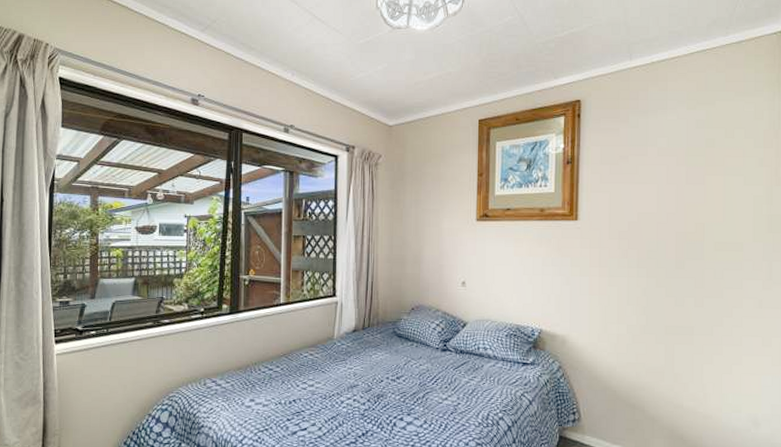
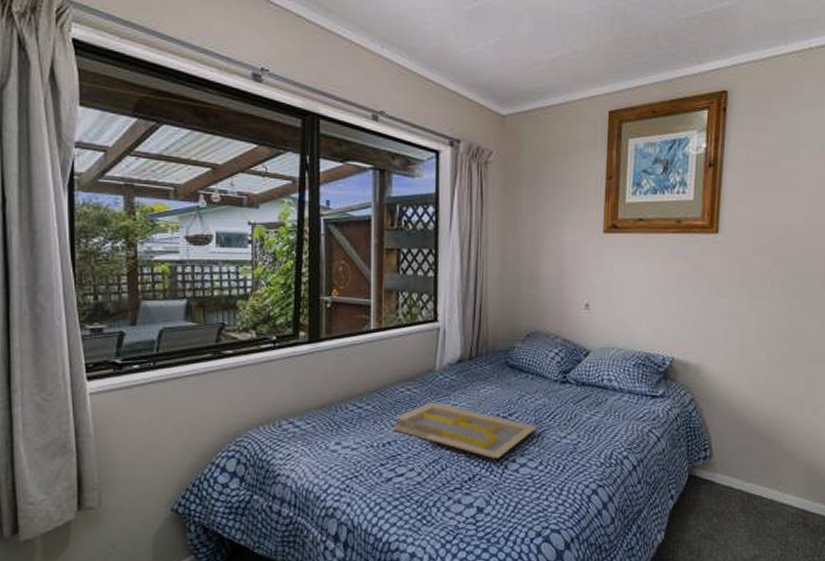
serving tray: none [298,365,423,417] -> present [393,402,538,459]

